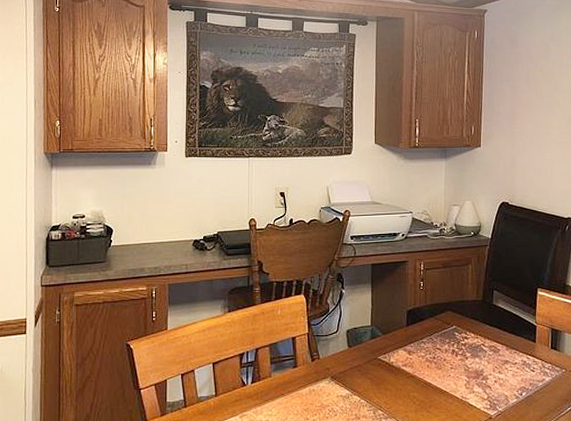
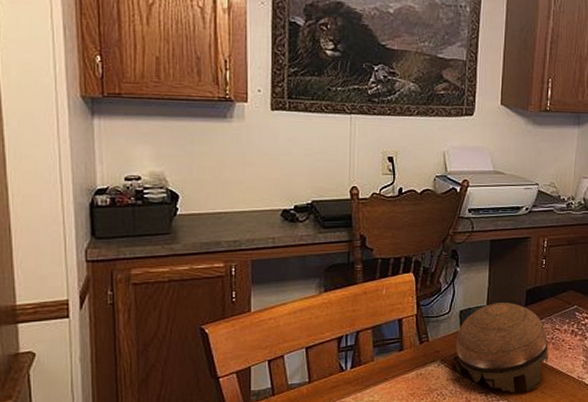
decorative bowl: none [342,323,432,410] -> present [453,303,549,392]

